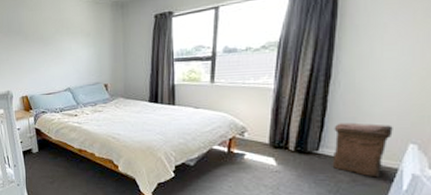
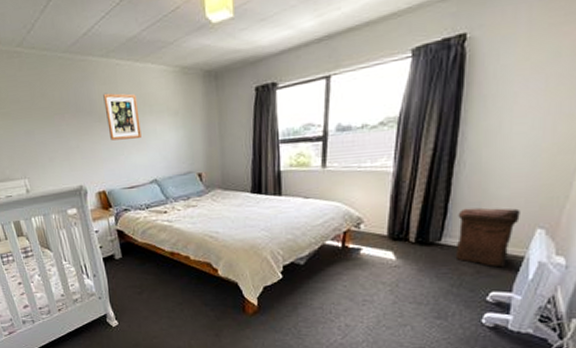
wall art: none [30,17,59,55] -> present [103,93,141,141]

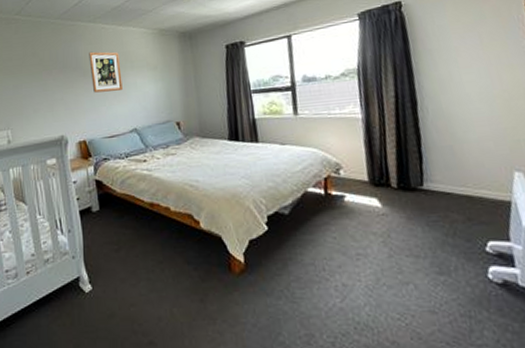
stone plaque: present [455,207,520,268] -> none [433,151,495,214]

